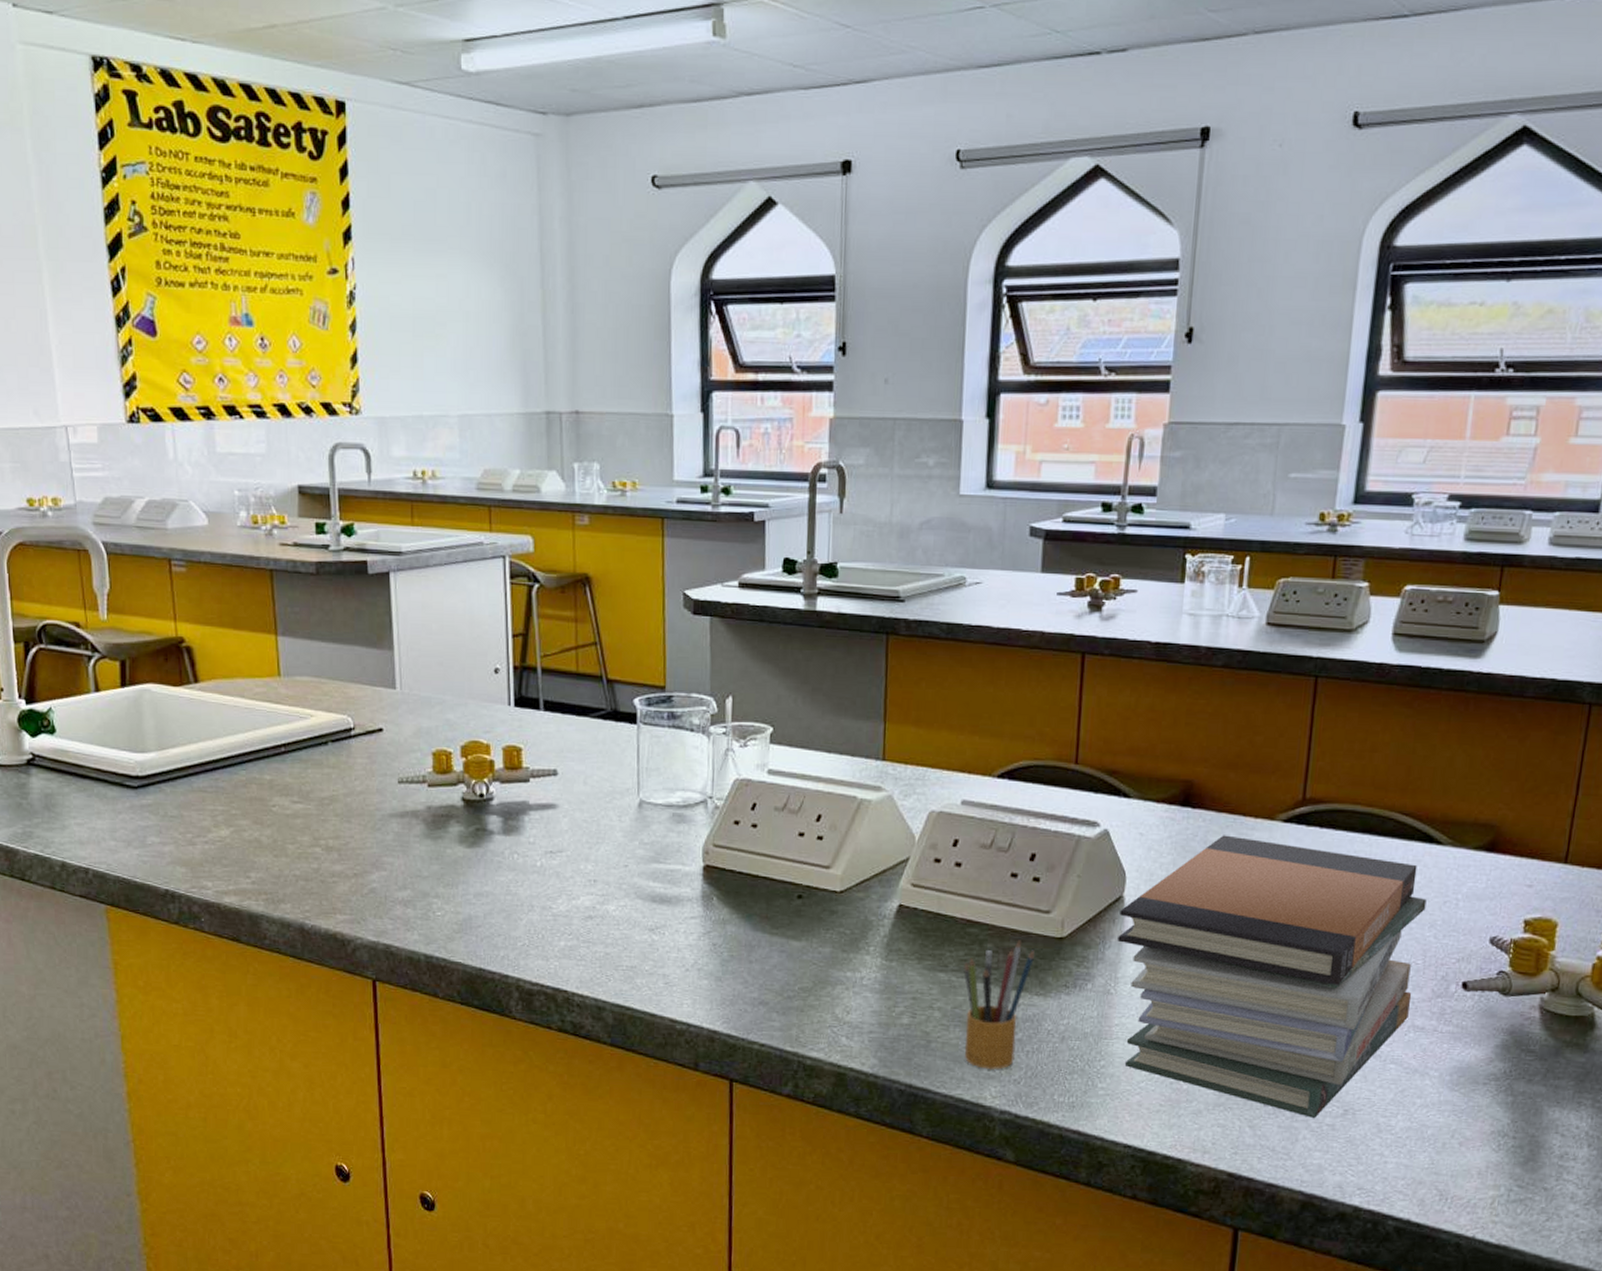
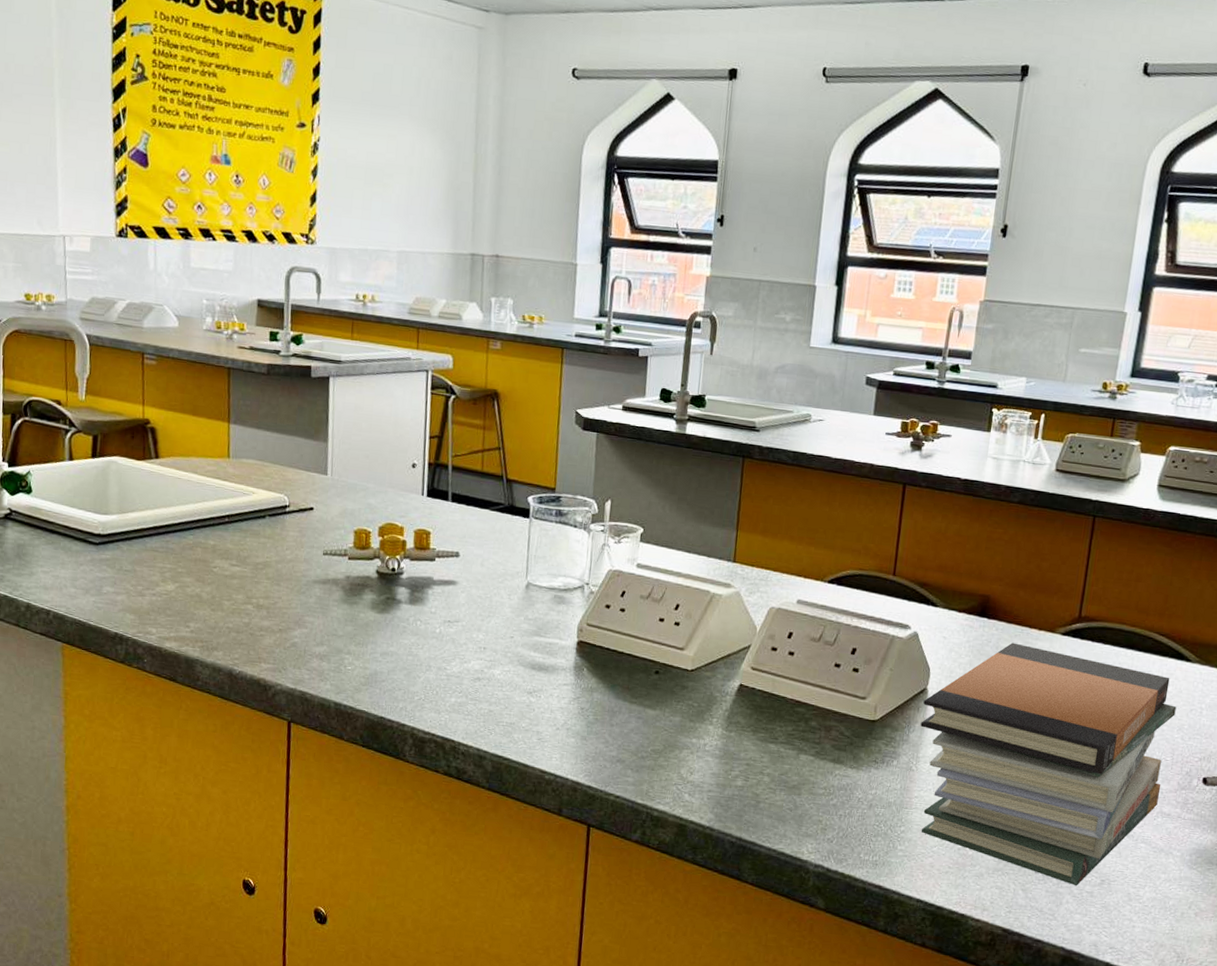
pencil box: present [963,938,1035,1070] -> none [787,719,851,830]

